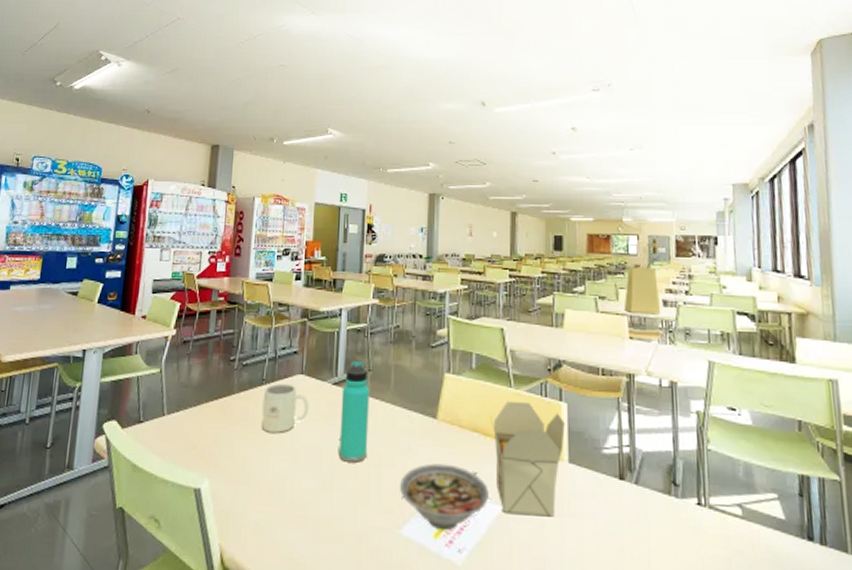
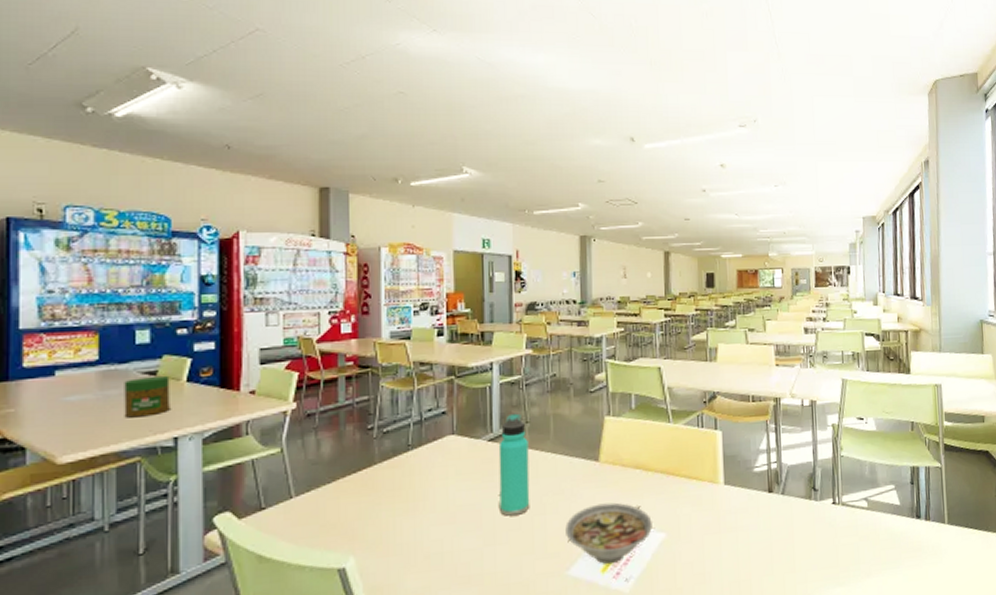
food container: none [51,296,86,330] -> present [124,375,170,418]
mug: present [261,383,309,433] -> none [410,446,463,499]
takeout container: present [492,401,565,517] -> none [652,434,720,538]
paper bag: present [623,267,661,315] -> none [770,298,803,343]

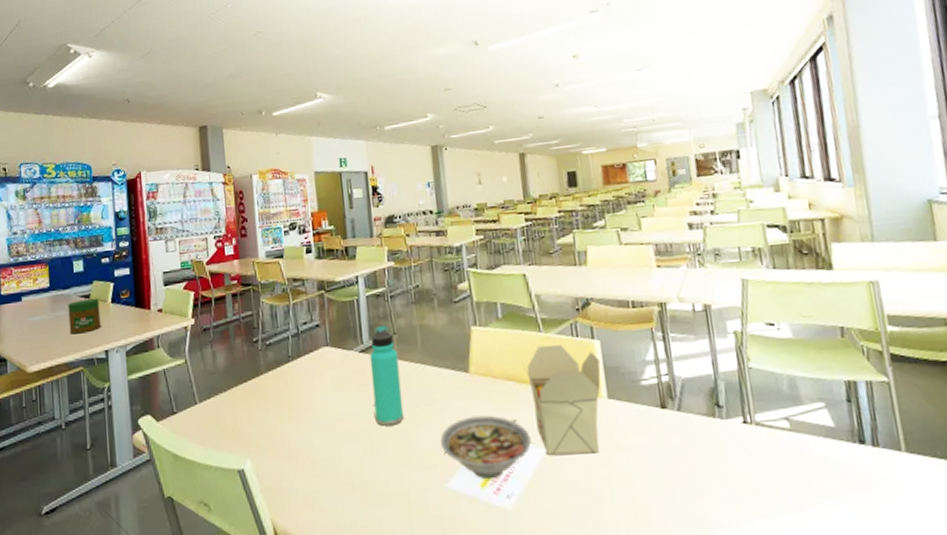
takeout container: none [652,434,720,538] -> present [524,344,601,455]

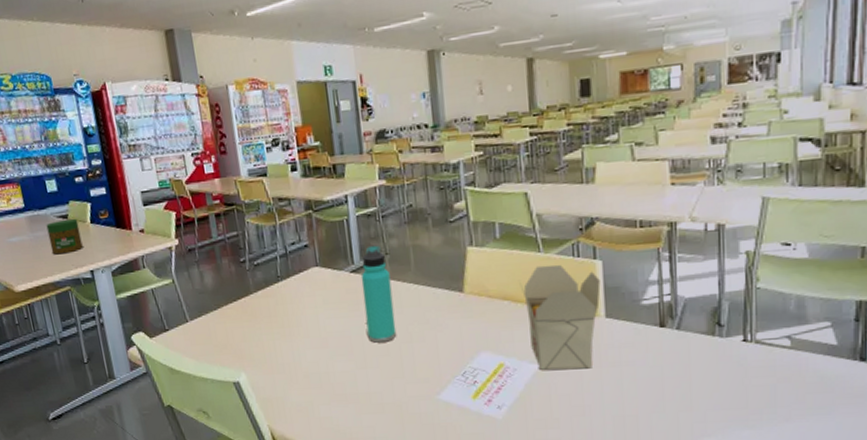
soup bowl: present [440,415,531,479] -> none [433,333,524,391]

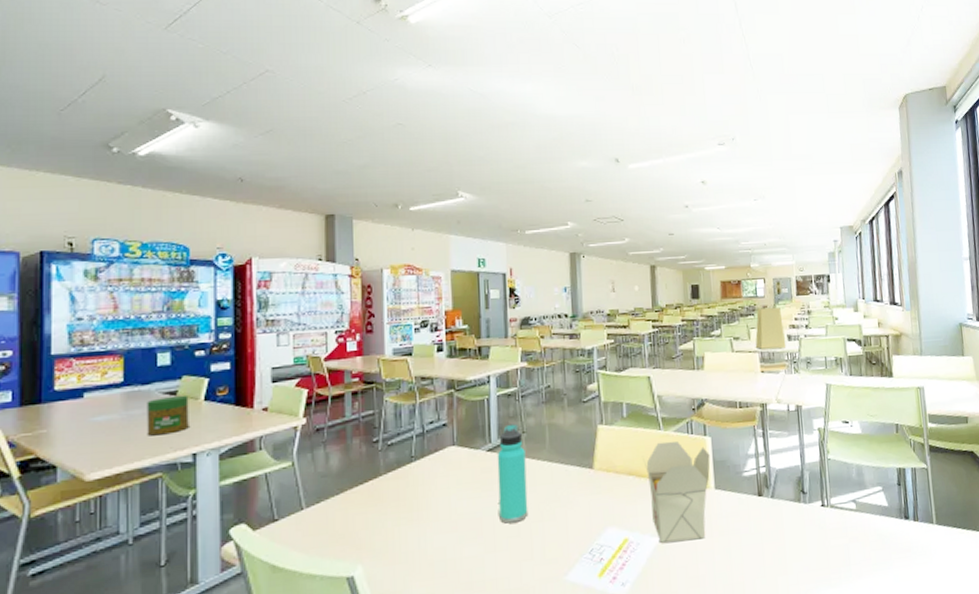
paper bag: none [664,101,708,157] -> present [755,307,786,350]

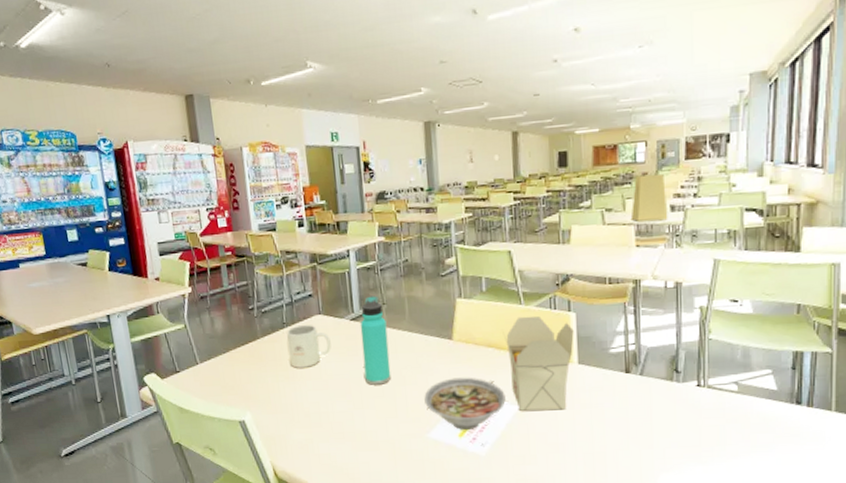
food container: present [147,395,189,436] -> none [66,266,101,300]
mug: none [413,457,464,508] -> present [286,324,331,368]
soup bowl: none [563,508,647,569] -> present [424,377,506,430]

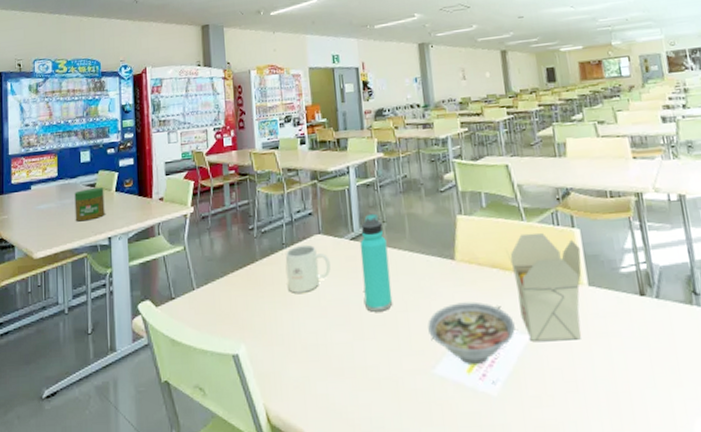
food container: none [66,266,101,300] -> present [74,187,105,222]
paper bag: present [630,173,668,222] -> none [623,86,661,134]

